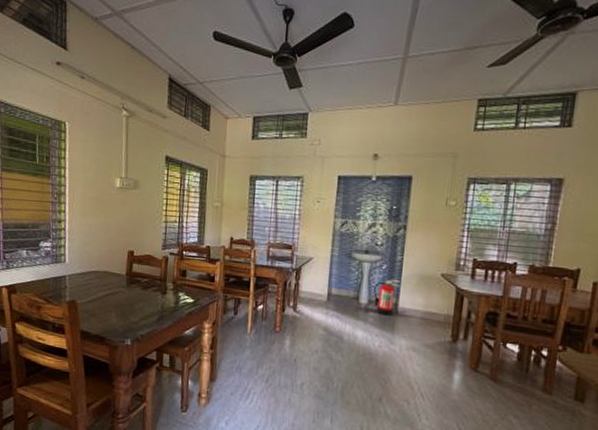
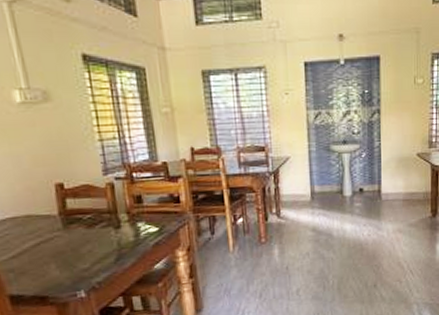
fire extinguisher: present [374,280,400,316] -> none [356,167,380,204]

